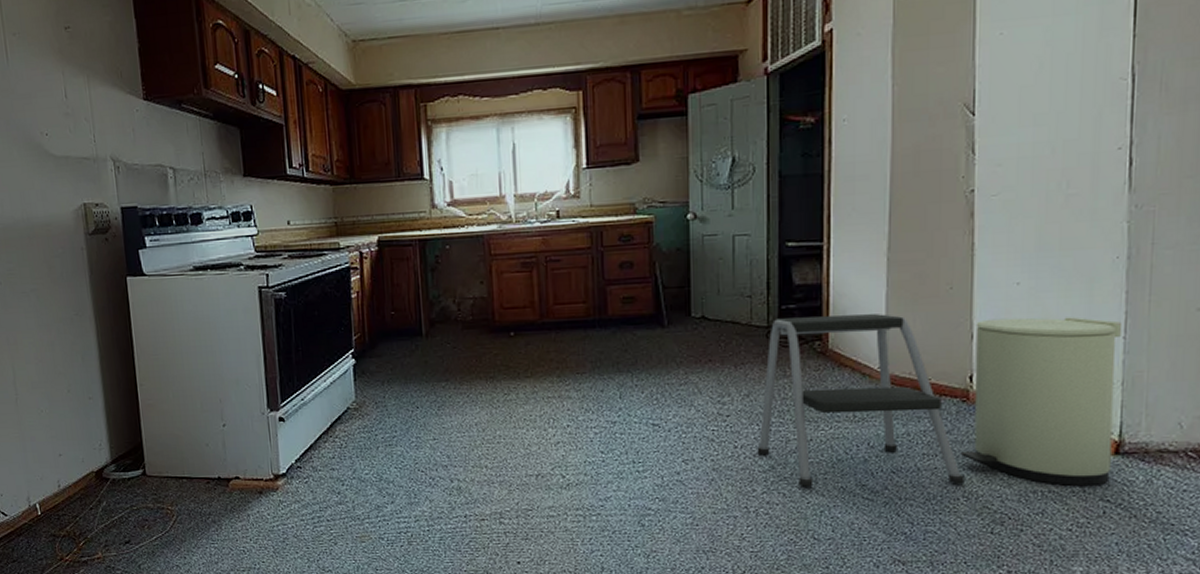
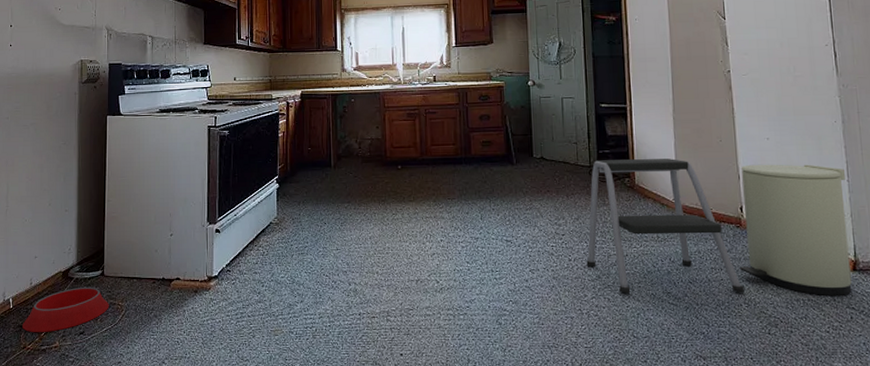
pet bowl: none [55,490,157,542] -> present [22,288,109,332]

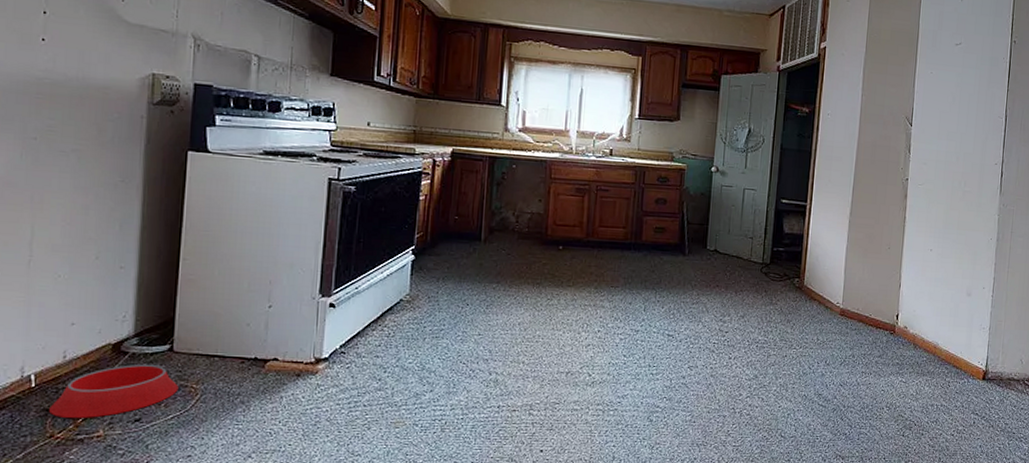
step stool: present [586,159,745,294] -> none [745,258,888,397]
pedal bin: present [739,164,852,297] -> none [886,274,991,403]

